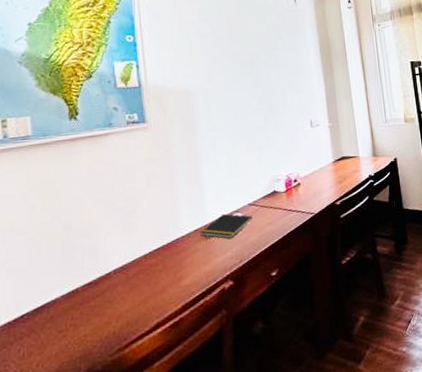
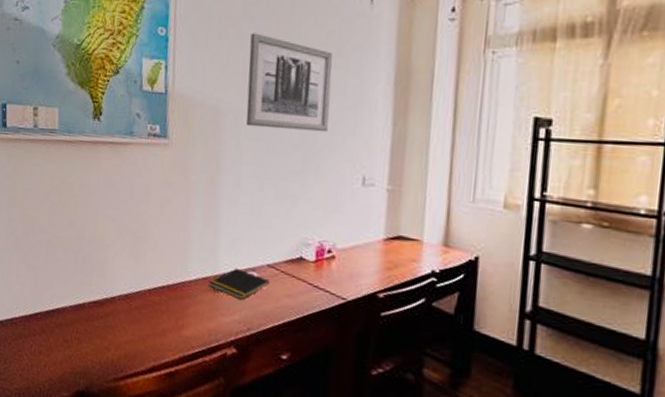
wall art: none [208,31,279,101] -> present [246,33,332,133]

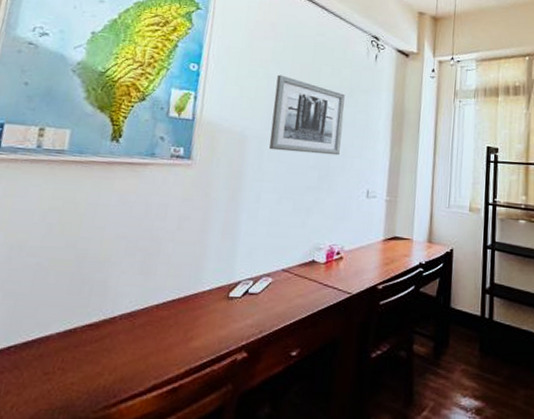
notepad: present [208,268,270,299] -> none [222,276,283,304]

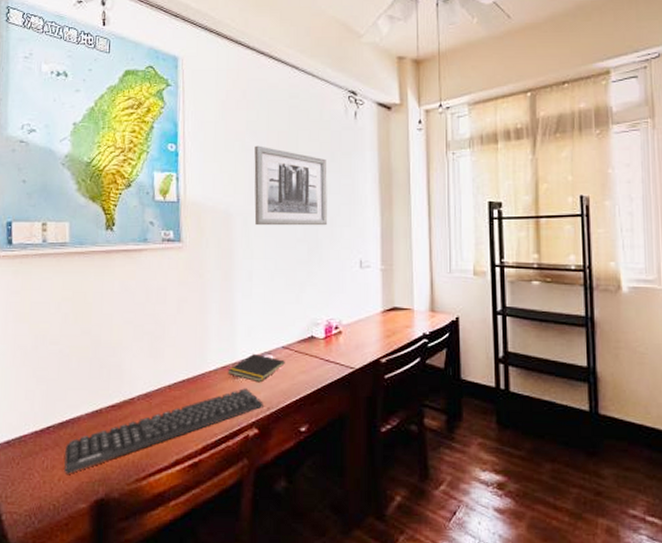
keyboard: none [20,310,256,400] -> present [64,388,263,474]
notepad: none [222,276,283,304] -> present [227,354,285,381]

